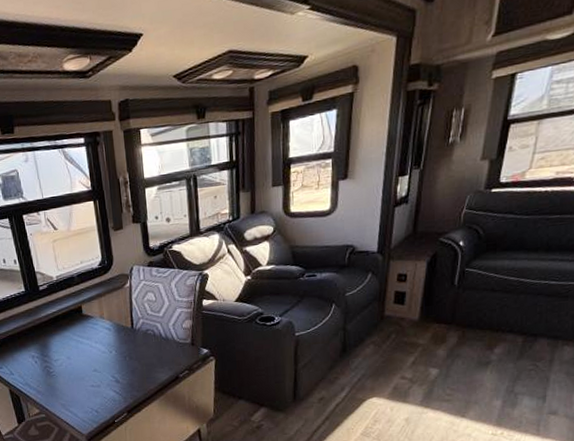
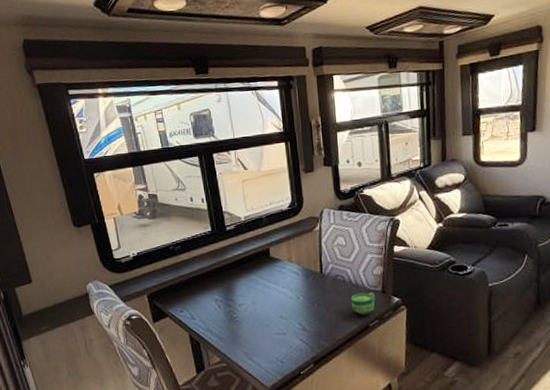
cup: none [161,345,185,367] -> present [350,292,375,315]

